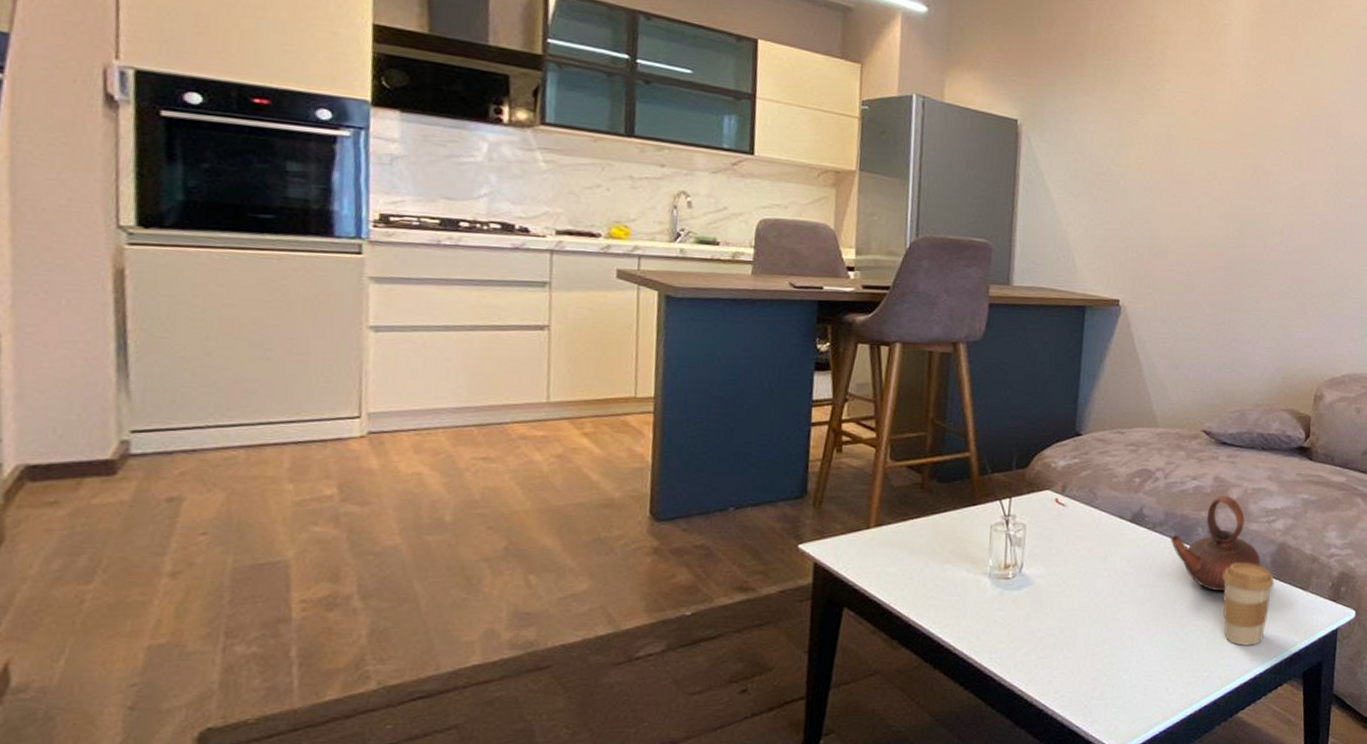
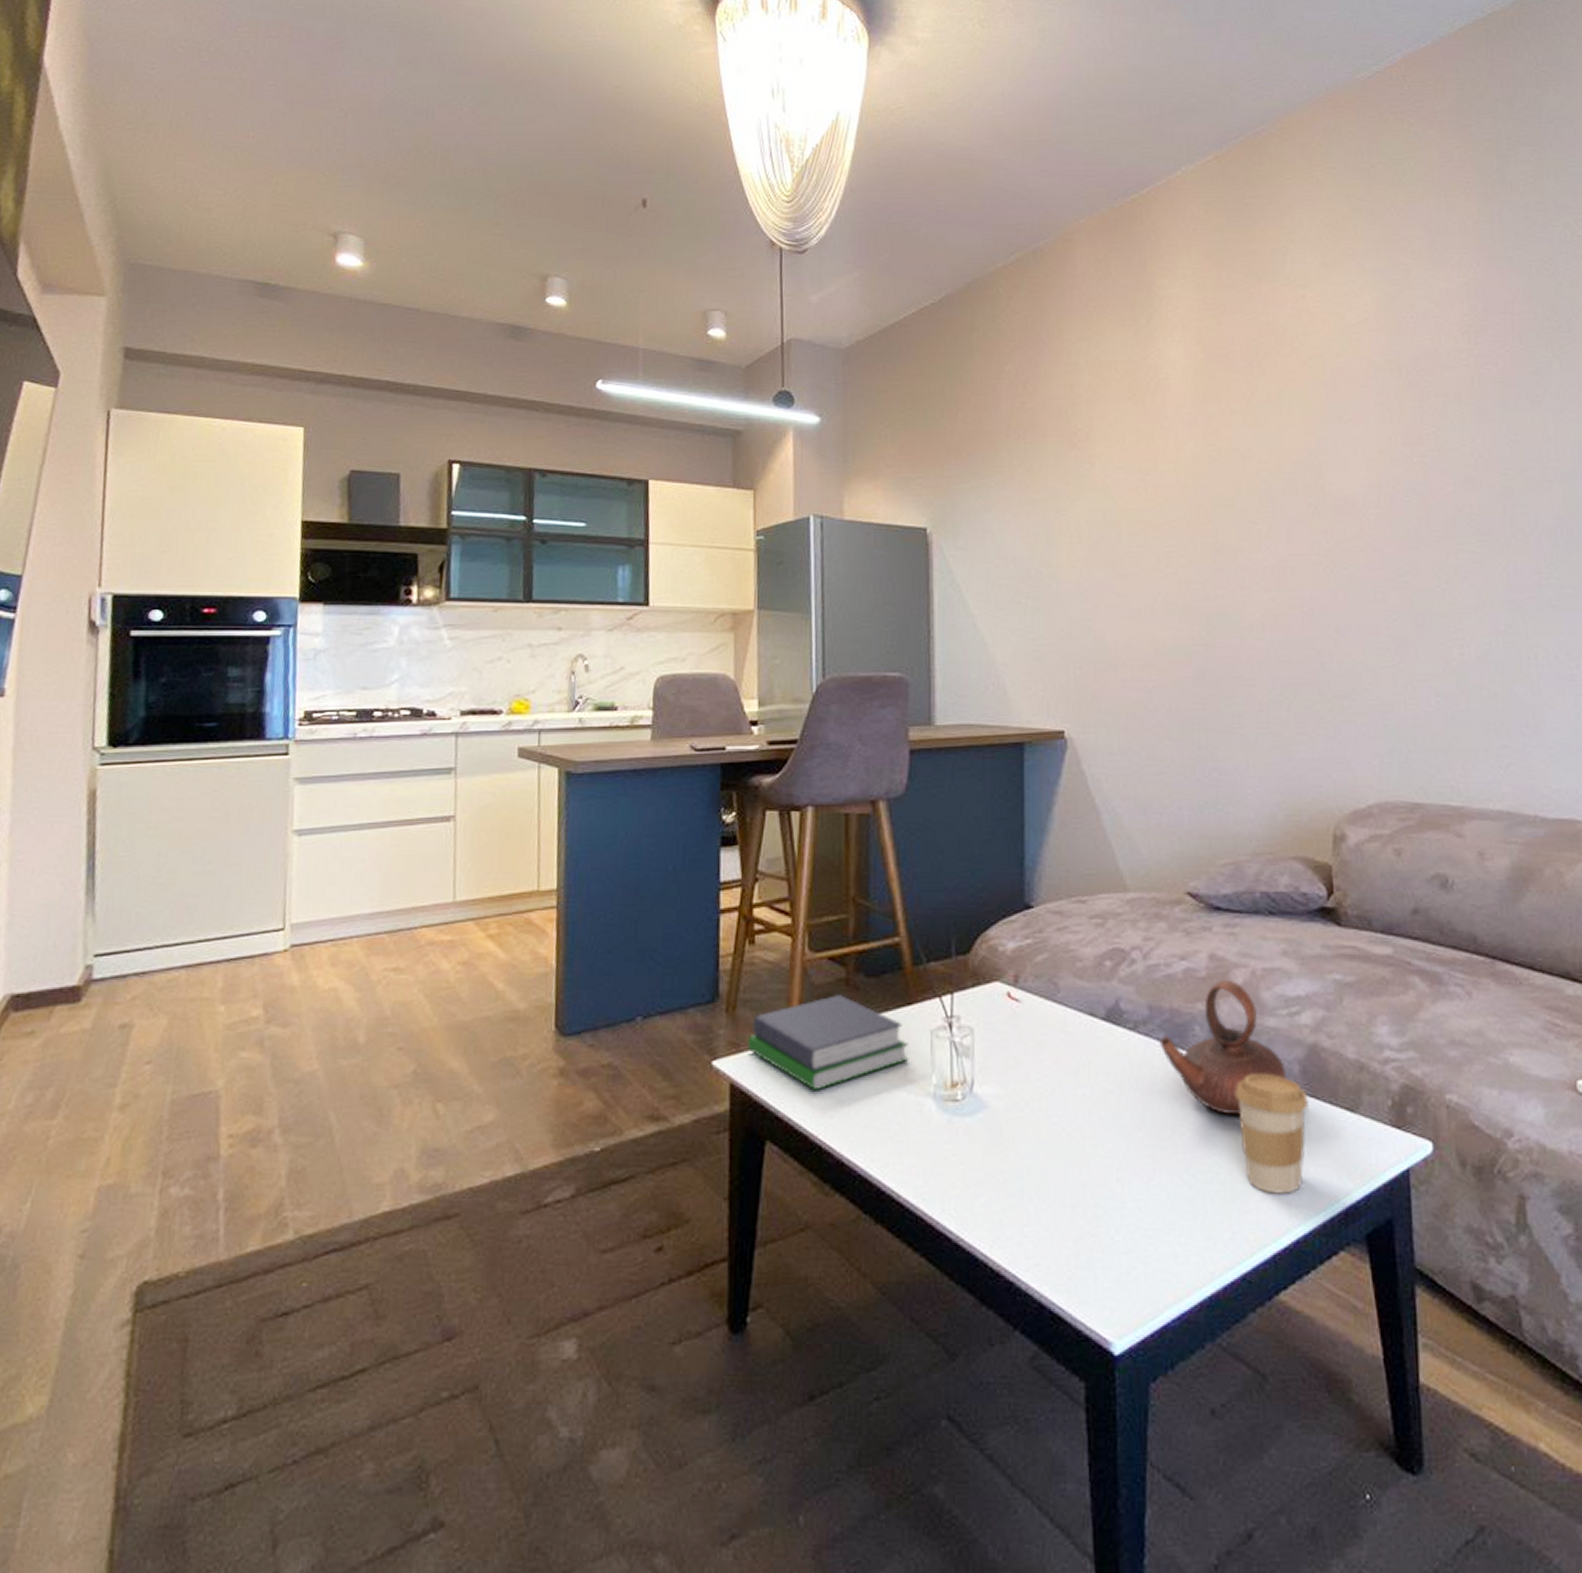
book: none [830,496,972,570] -> present [747,995,909,1091]

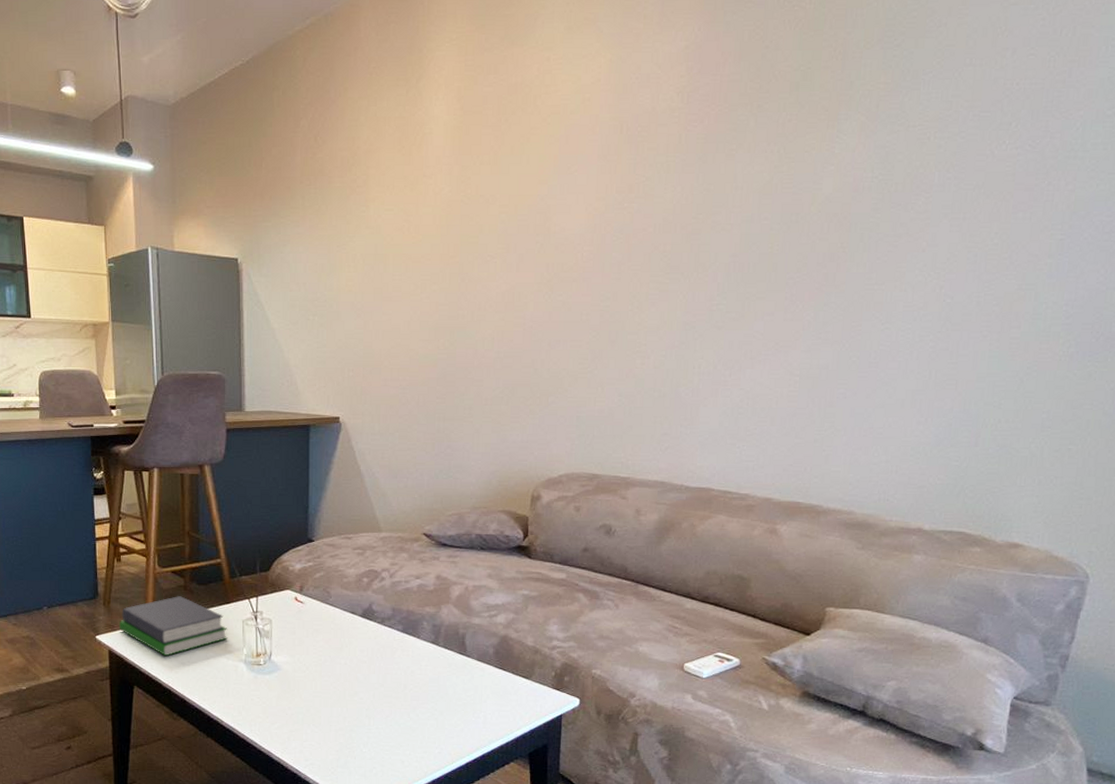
teapot: present [1159,979,1286,1116] -> none [398,592,484,679]
coffee cup: present [1235,1073,1309,1194] -> none [448,653,498,728]

